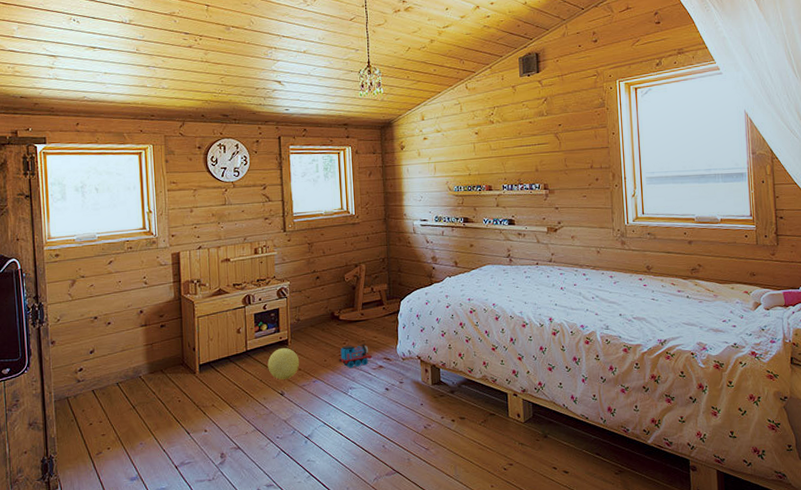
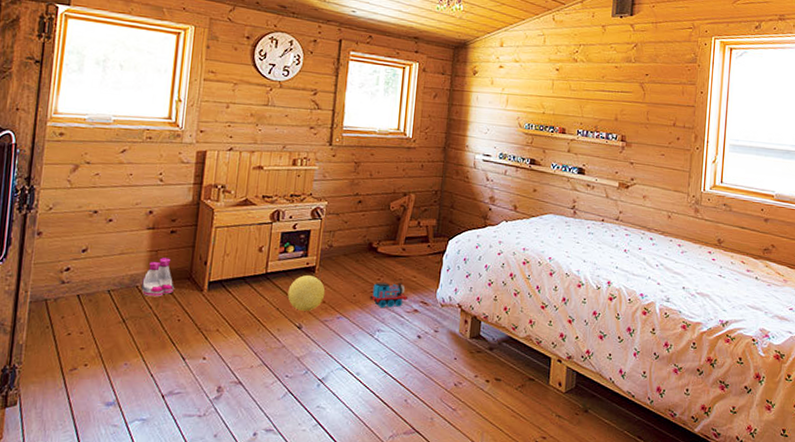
boots: none [143,349,171,384] -> present [141,257,174,297]

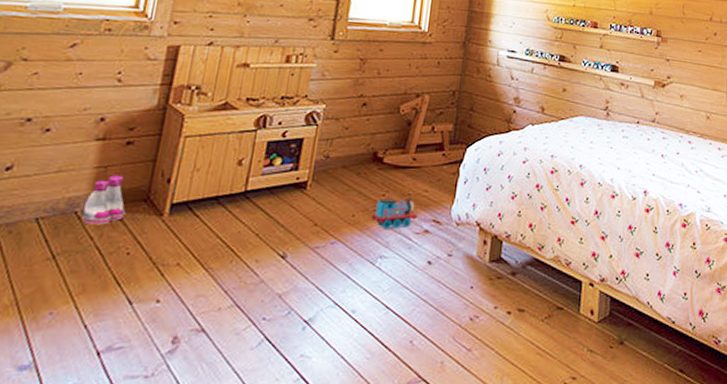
decorative ball: present [288,275,326,311] -> none [271,193,318,236]

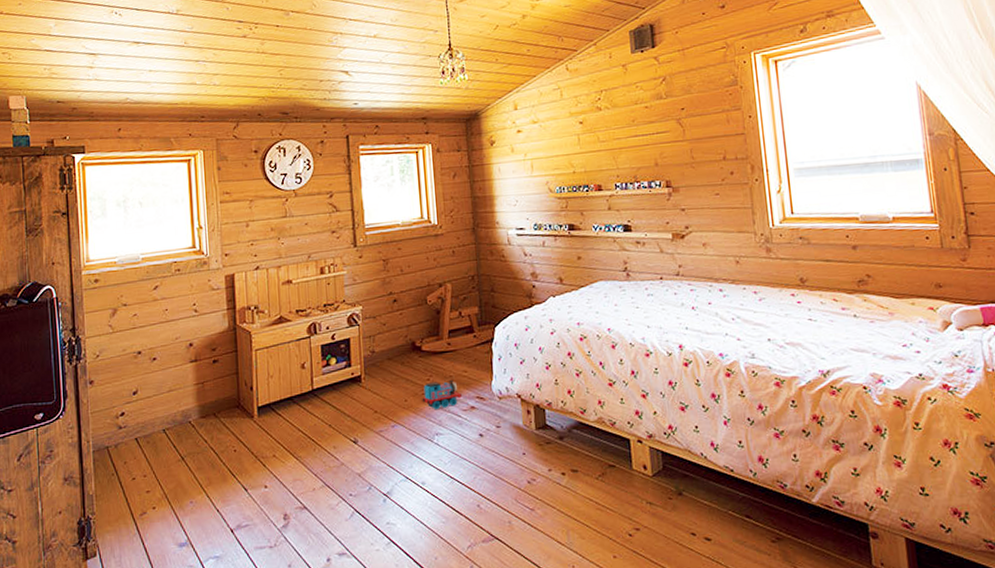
boots: present [81,175,126,225] -> none [194,388,225,431]

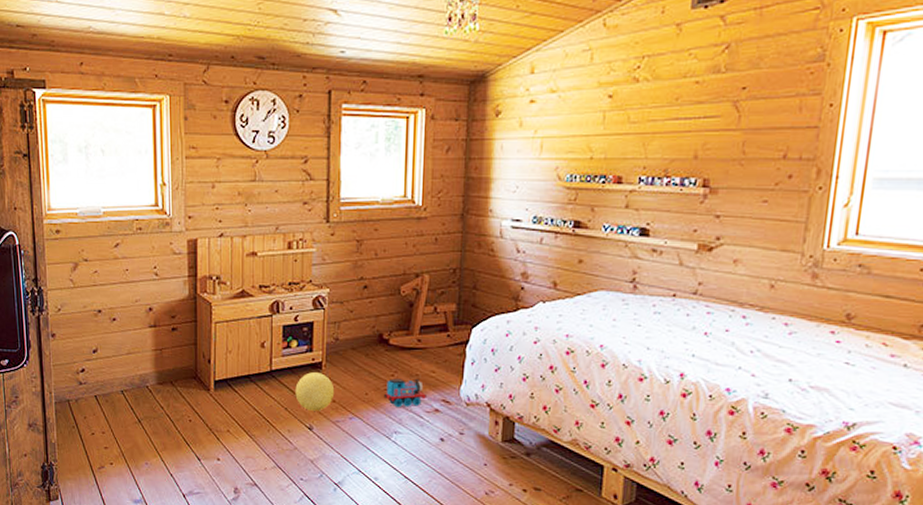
decorative ball: none [337,386,376,424] -> present [295,372,335,411]

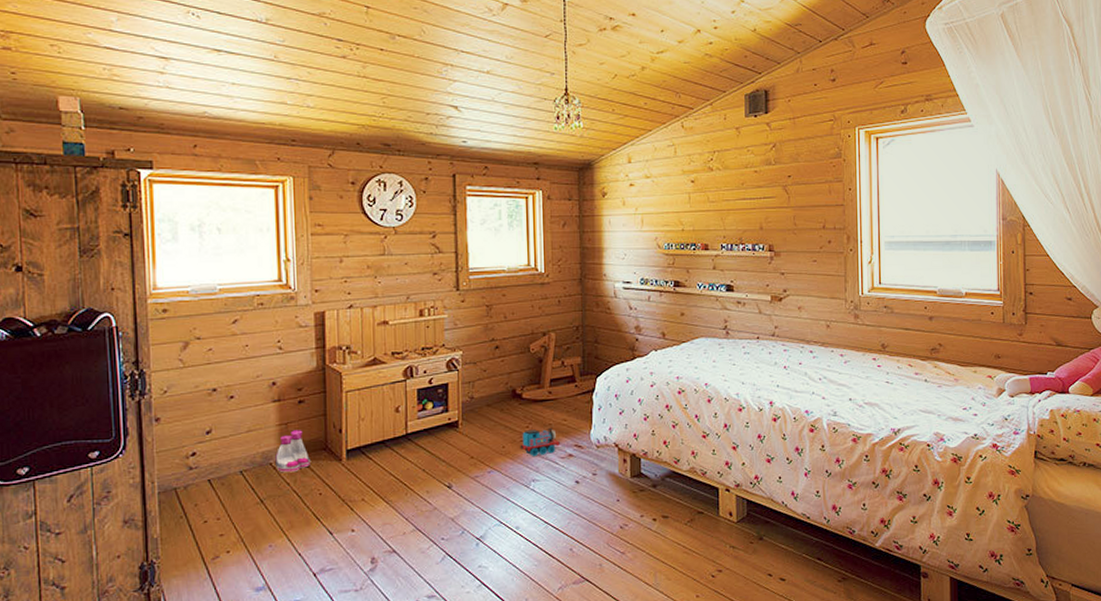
boots: none [151,356,182,397] -> present [275,430,310,473]
decorative ball: present [295,372,335,411] -> none [432,431,472,469]

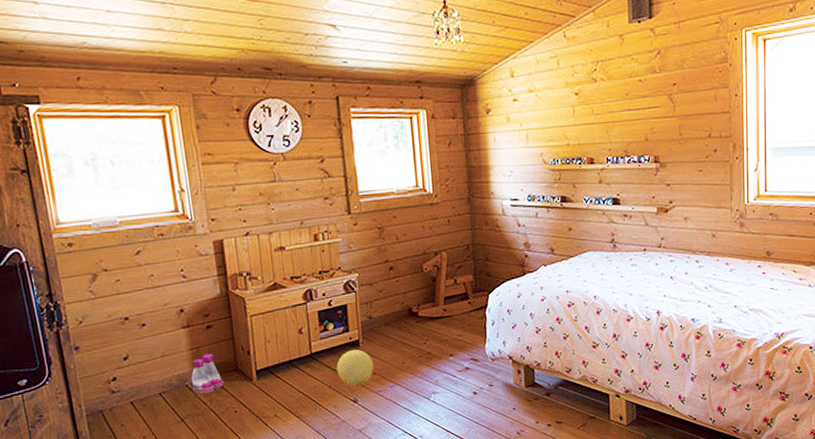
decorative ball: none [432,431,472,469] -> present [336,350,374,385]
toy train: present [520,427,561,457] -> none [419,343,458,371]

